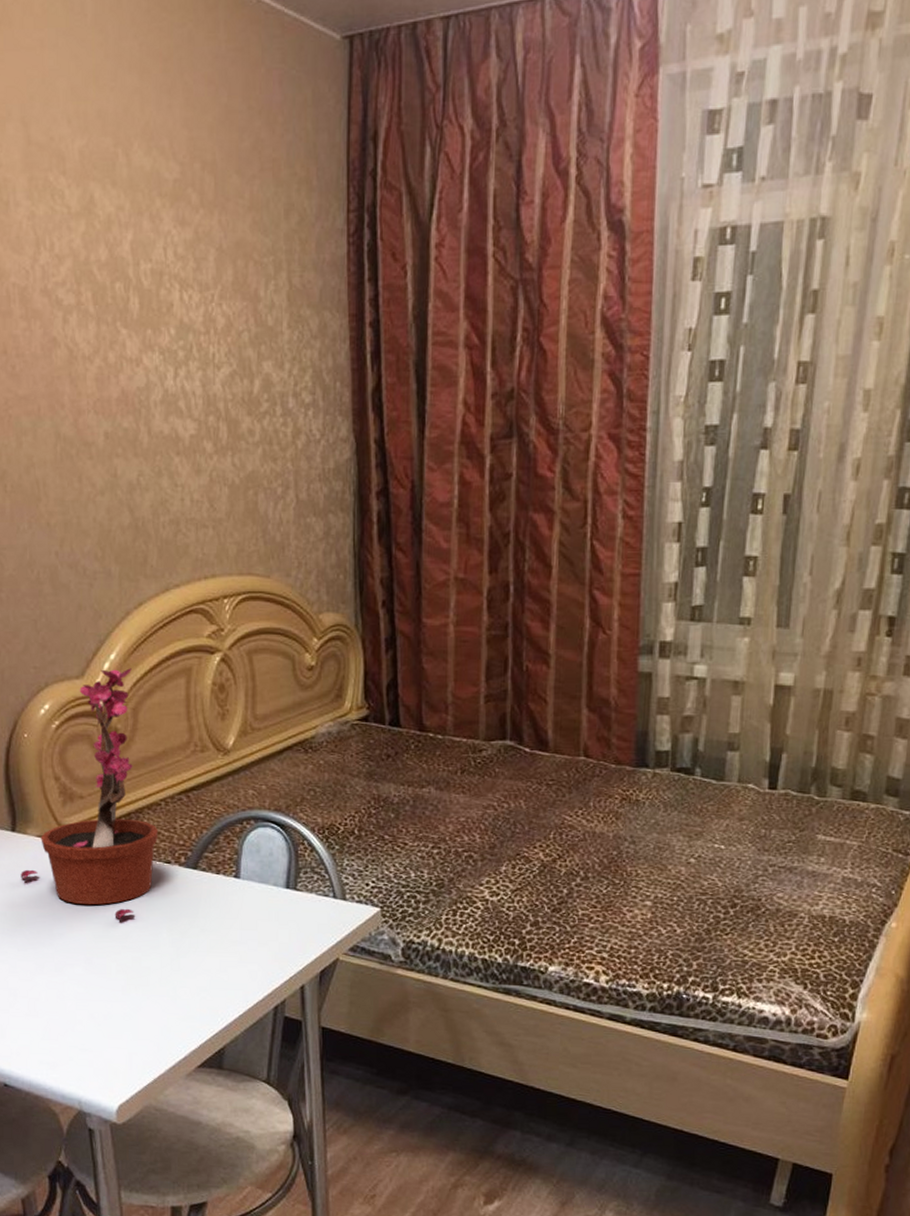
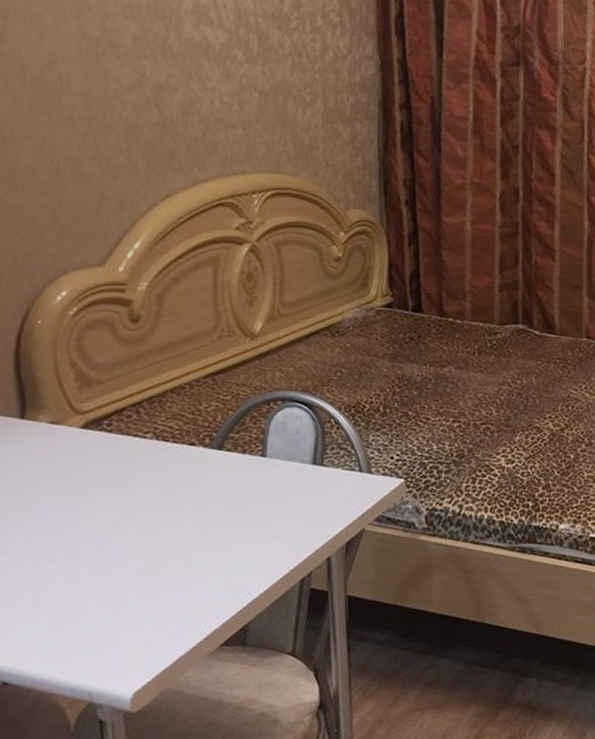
potted plant: present [20,668,158,920] -> none [29,257,182,504]

